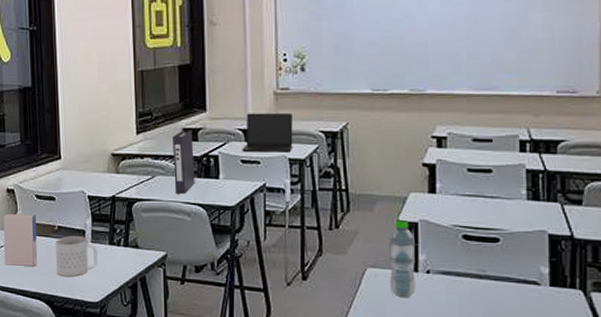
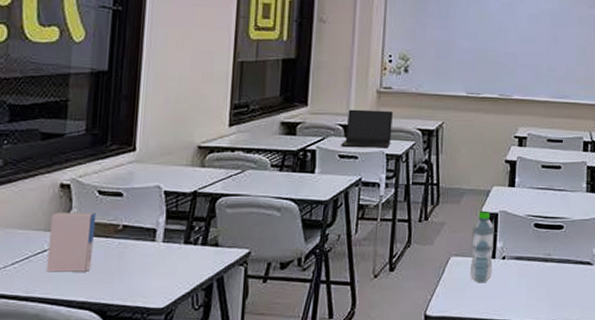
mug: present [55,236,98,277] -> none [114,235,169,281]
binder: present [173,130,195,194] -> none [266,123,291,188]

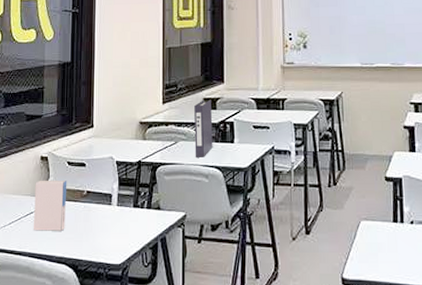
binder: none [266,123,291,188] -> present [194,99,213,157]
laptop: present [341,109,393,148] -> none [254,83,297,119]
water bottle: present [470,210,494,282] -> none [379,175,402,246]

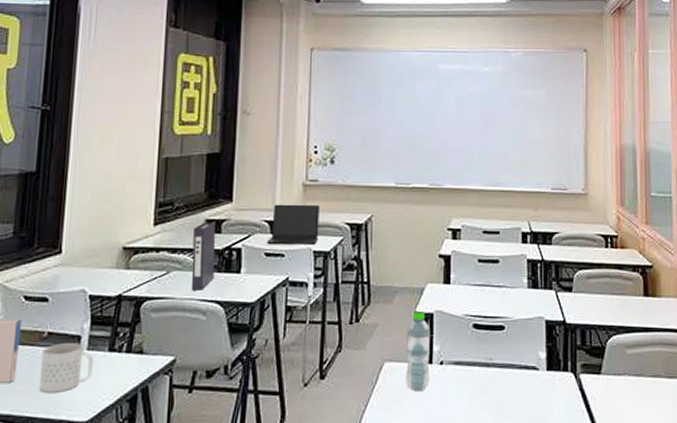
mug: none [82,200,122,240] -> present [38,343,94,393]
laptop: none [254,83,297,119] -> present [267,204,320,245]
water bottle: none [379,175,402,246] -> present [406,310,430,390]

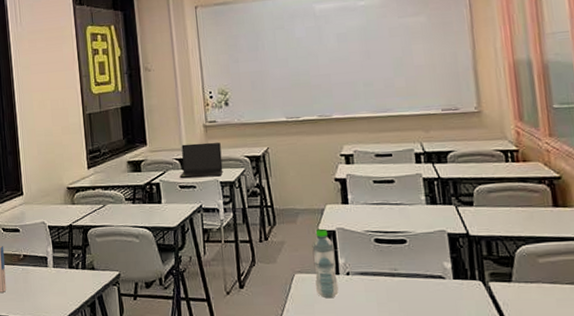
mug: present [38,343,94,393] -> none [22,262,60,300]
binder: present [191,221,216,290] -> none [119,162,141,219]

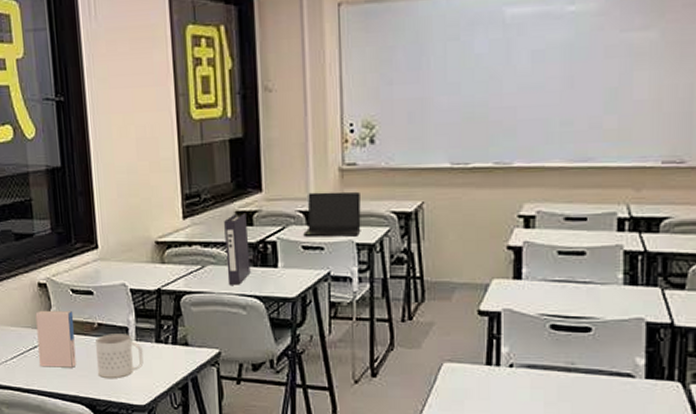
mug: none [22,262,60,300] -> present [96,334,144,378]
binder: none [119,162,141,219] -> present [224,213,251,285]
water bottle: present [312,228,339,298] -> none [468,309,497,393]

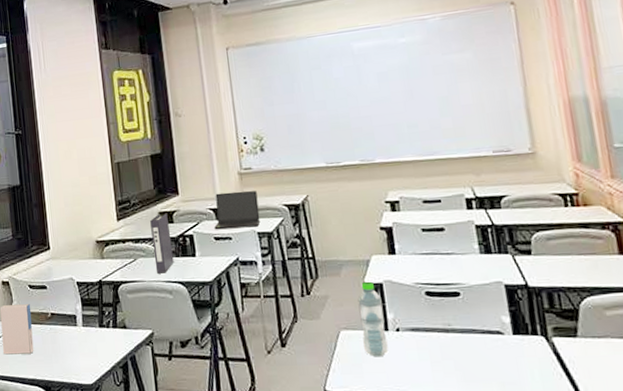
mug: present [96,334,144,378] -> none [49,321,90,361]
water bottle: none [468,309,497,393] -> present [357,281,389,356]

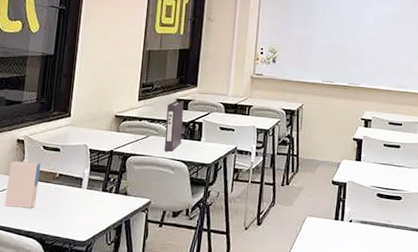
laptop: present [214,190,261,229] -> none [222,91,263,124]
water bottle: present [357,281,389,356] -> none [322,179,343,240]

